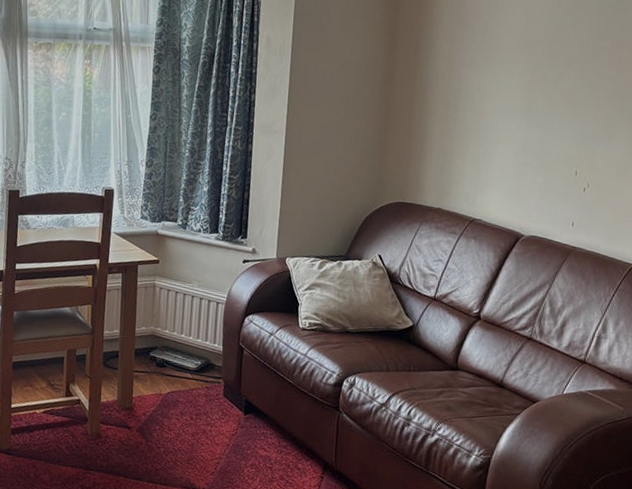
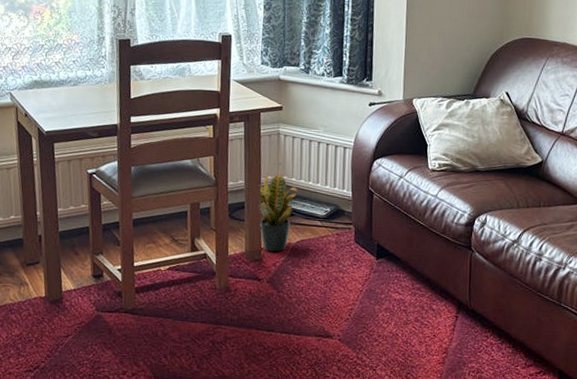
potted plant: none [131,323,171,402] -> present [258,172,299,252]

